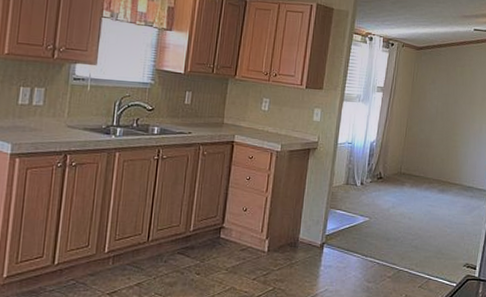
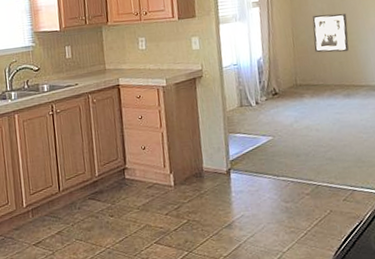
wall art: none [422,111,457,151] -> present [312,13,349,53]

